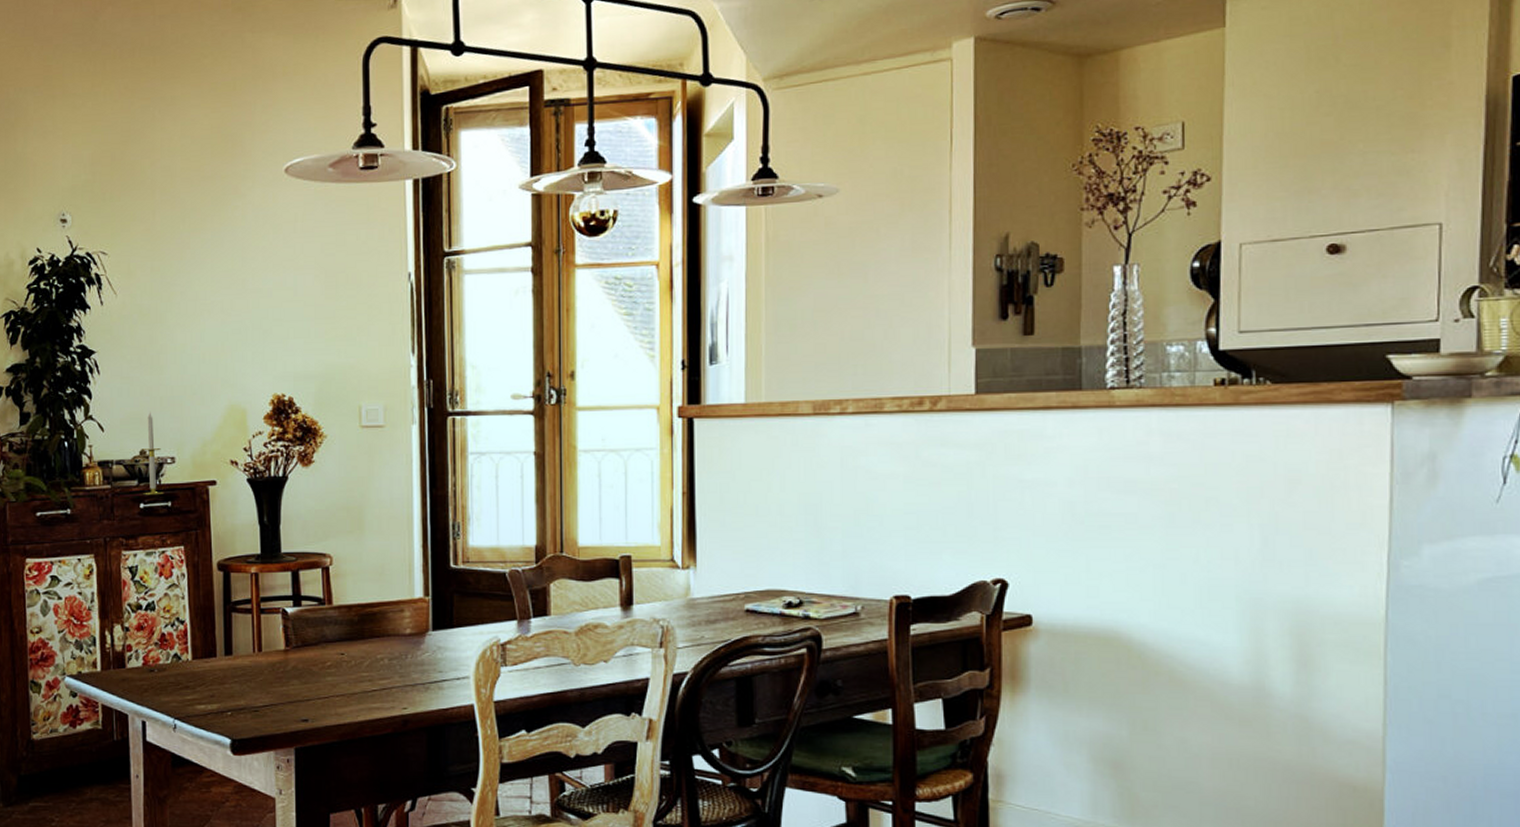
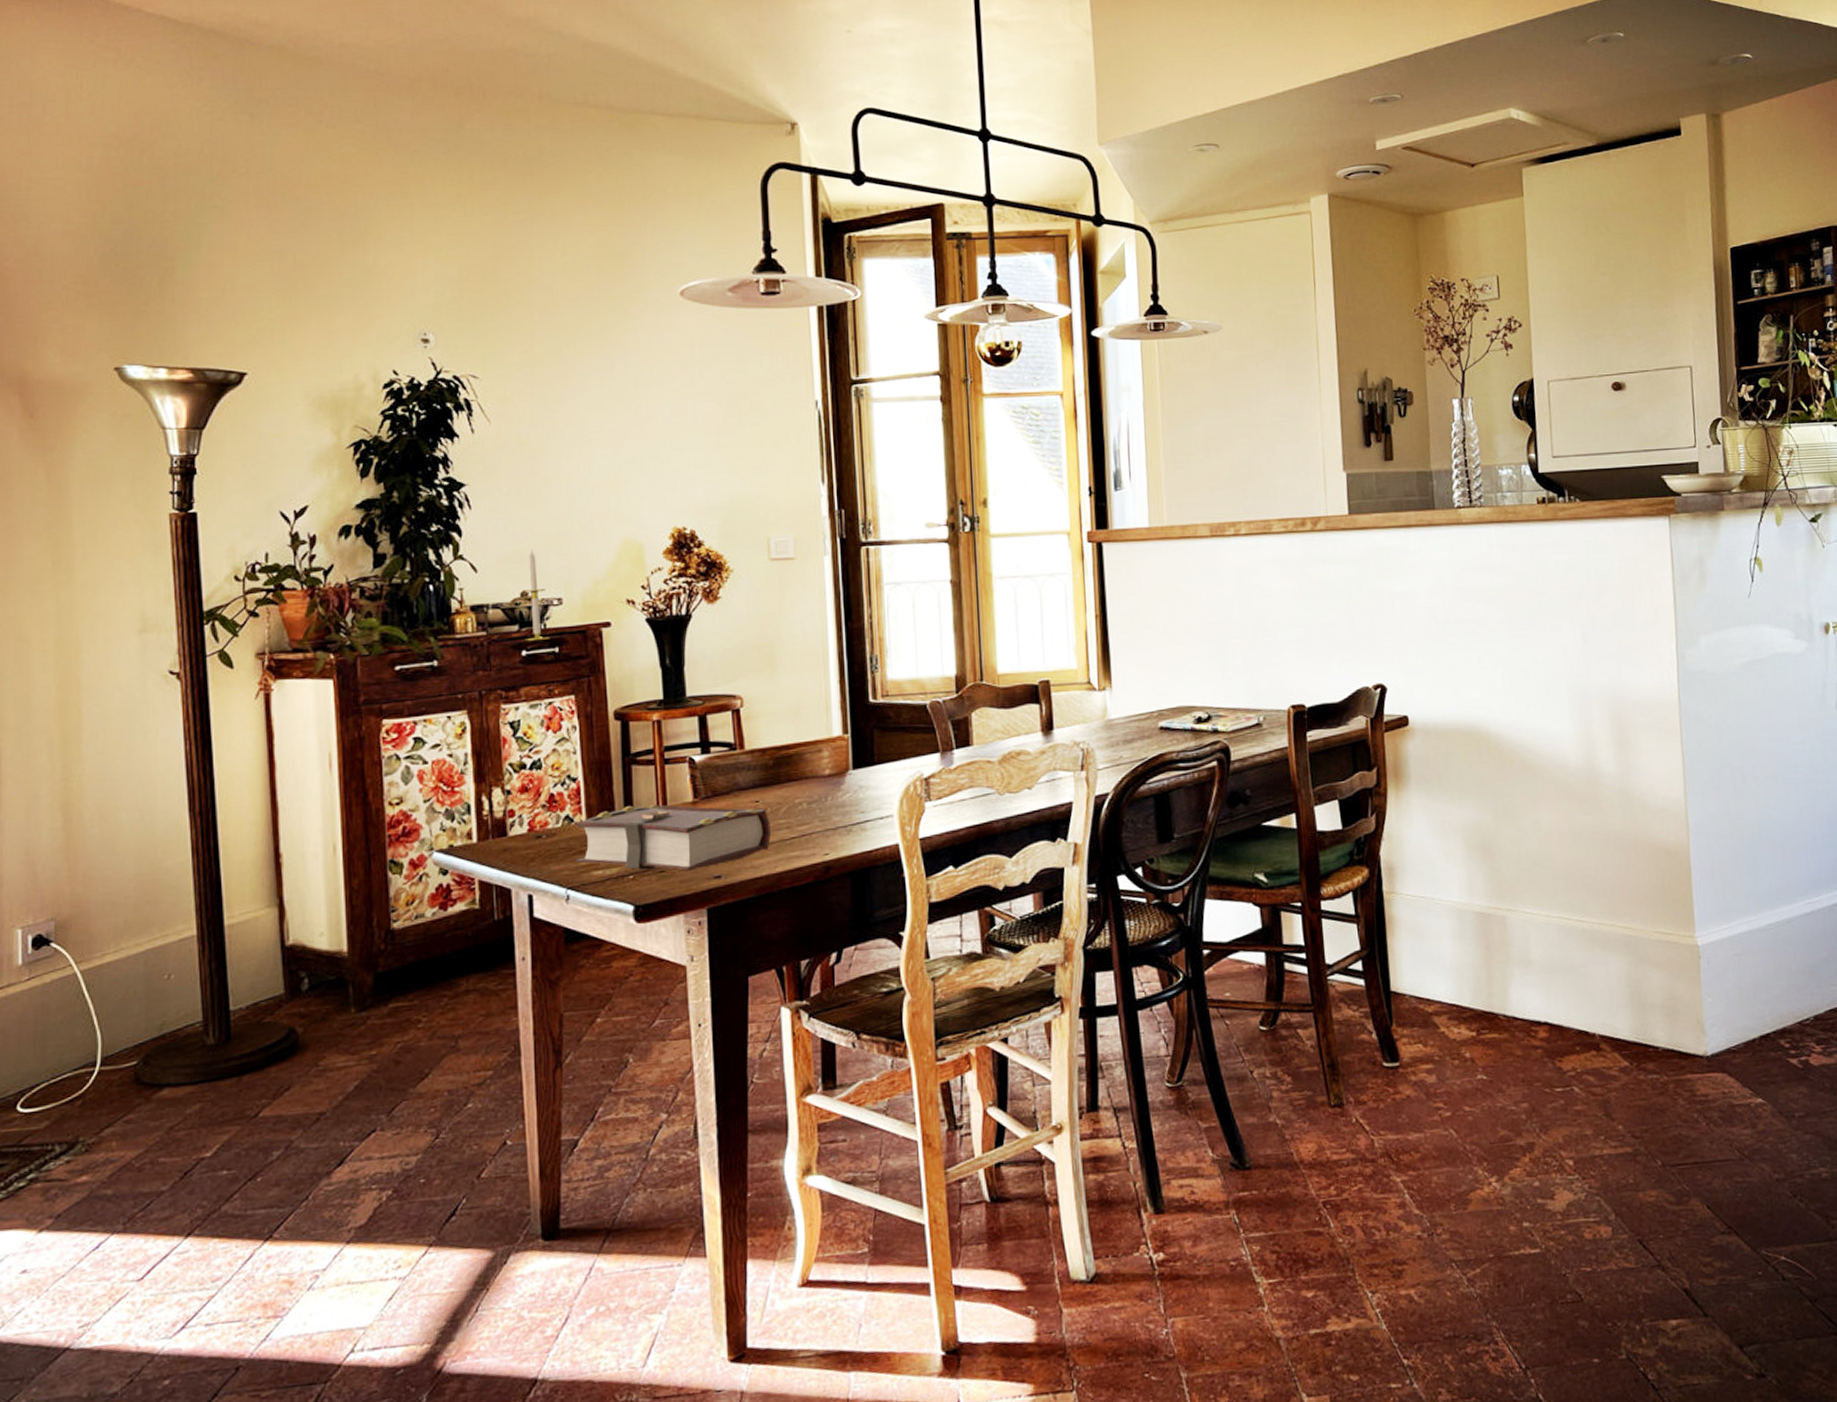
book: none [182,648,354,712] -> present [576,804,771,871]

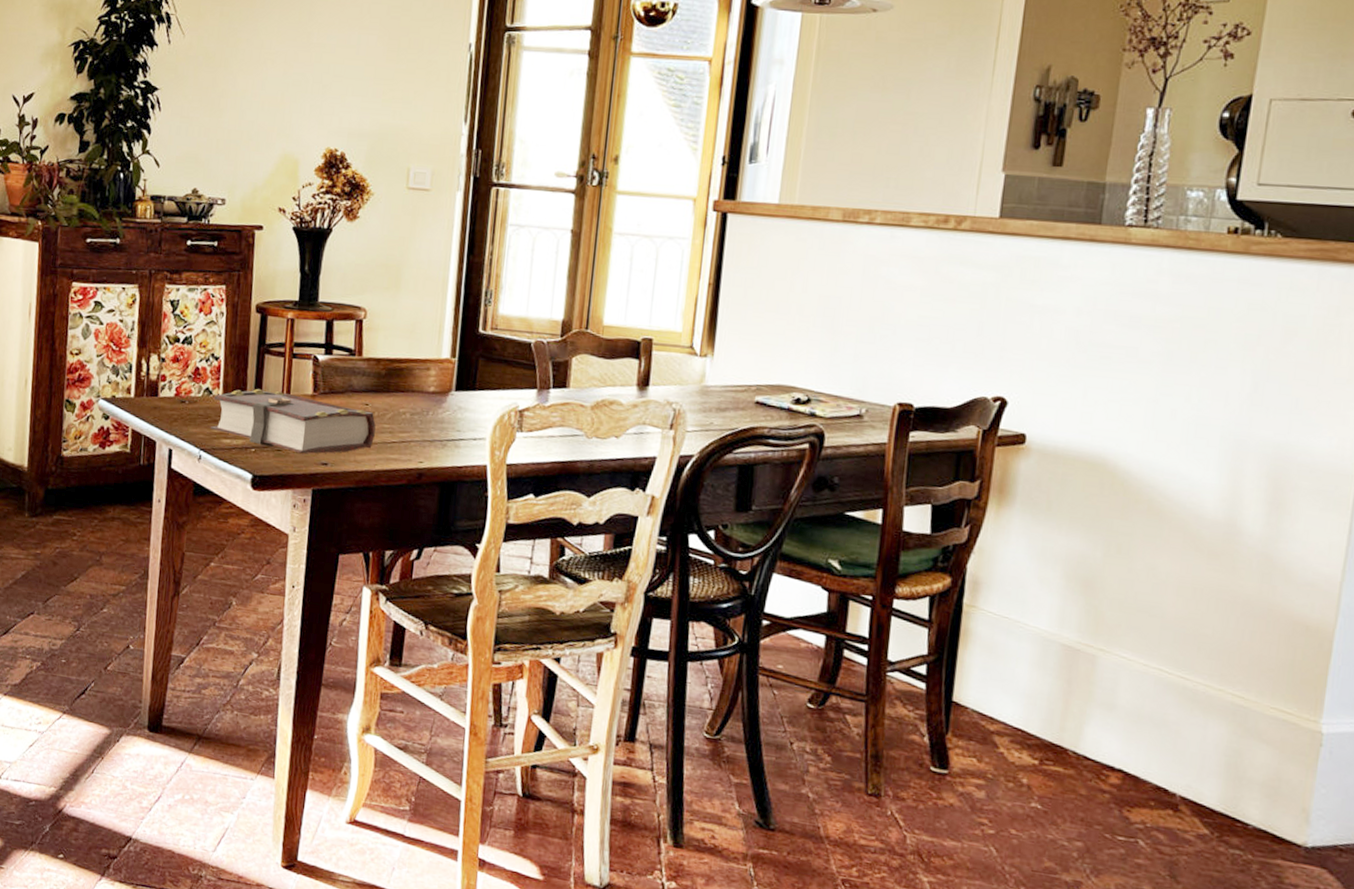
candle: present [523,550,551,642] -> none [190,153,213,234]

